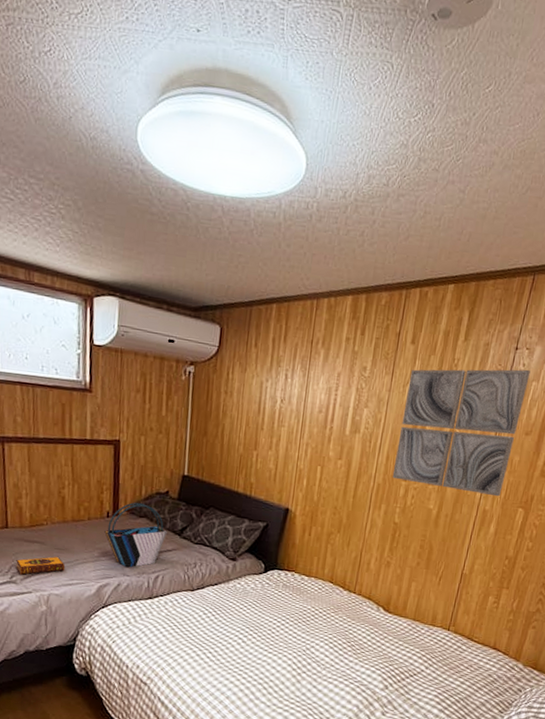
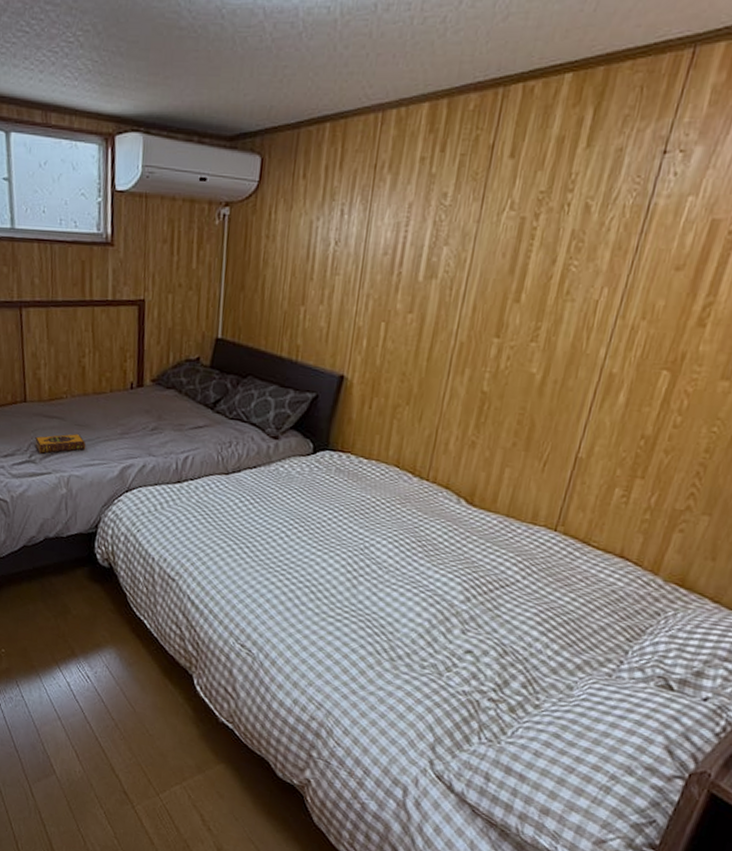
tote bag: present [104,502,167,568] -> none [128,371,198,447]
wall art: present [392,369,530,497] -> none [480,179,685,356]

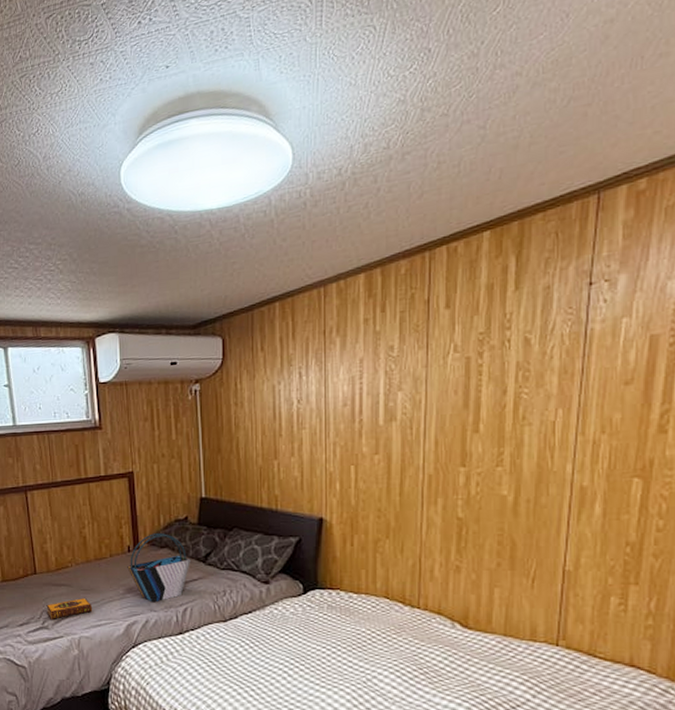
tote bag: none [128,371,198,447] -> present [127,533,191,603]

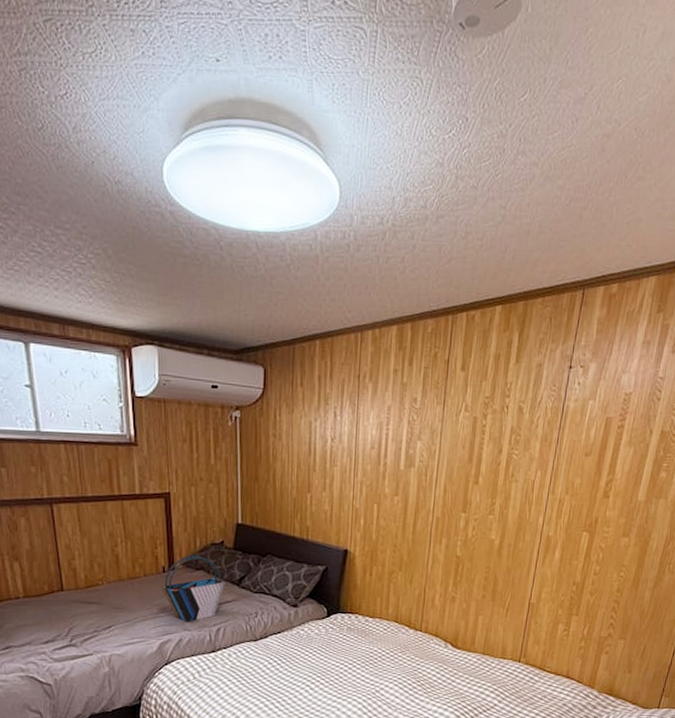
hardback book: present [46,597,93,621] -> none [74,615,125,638]

